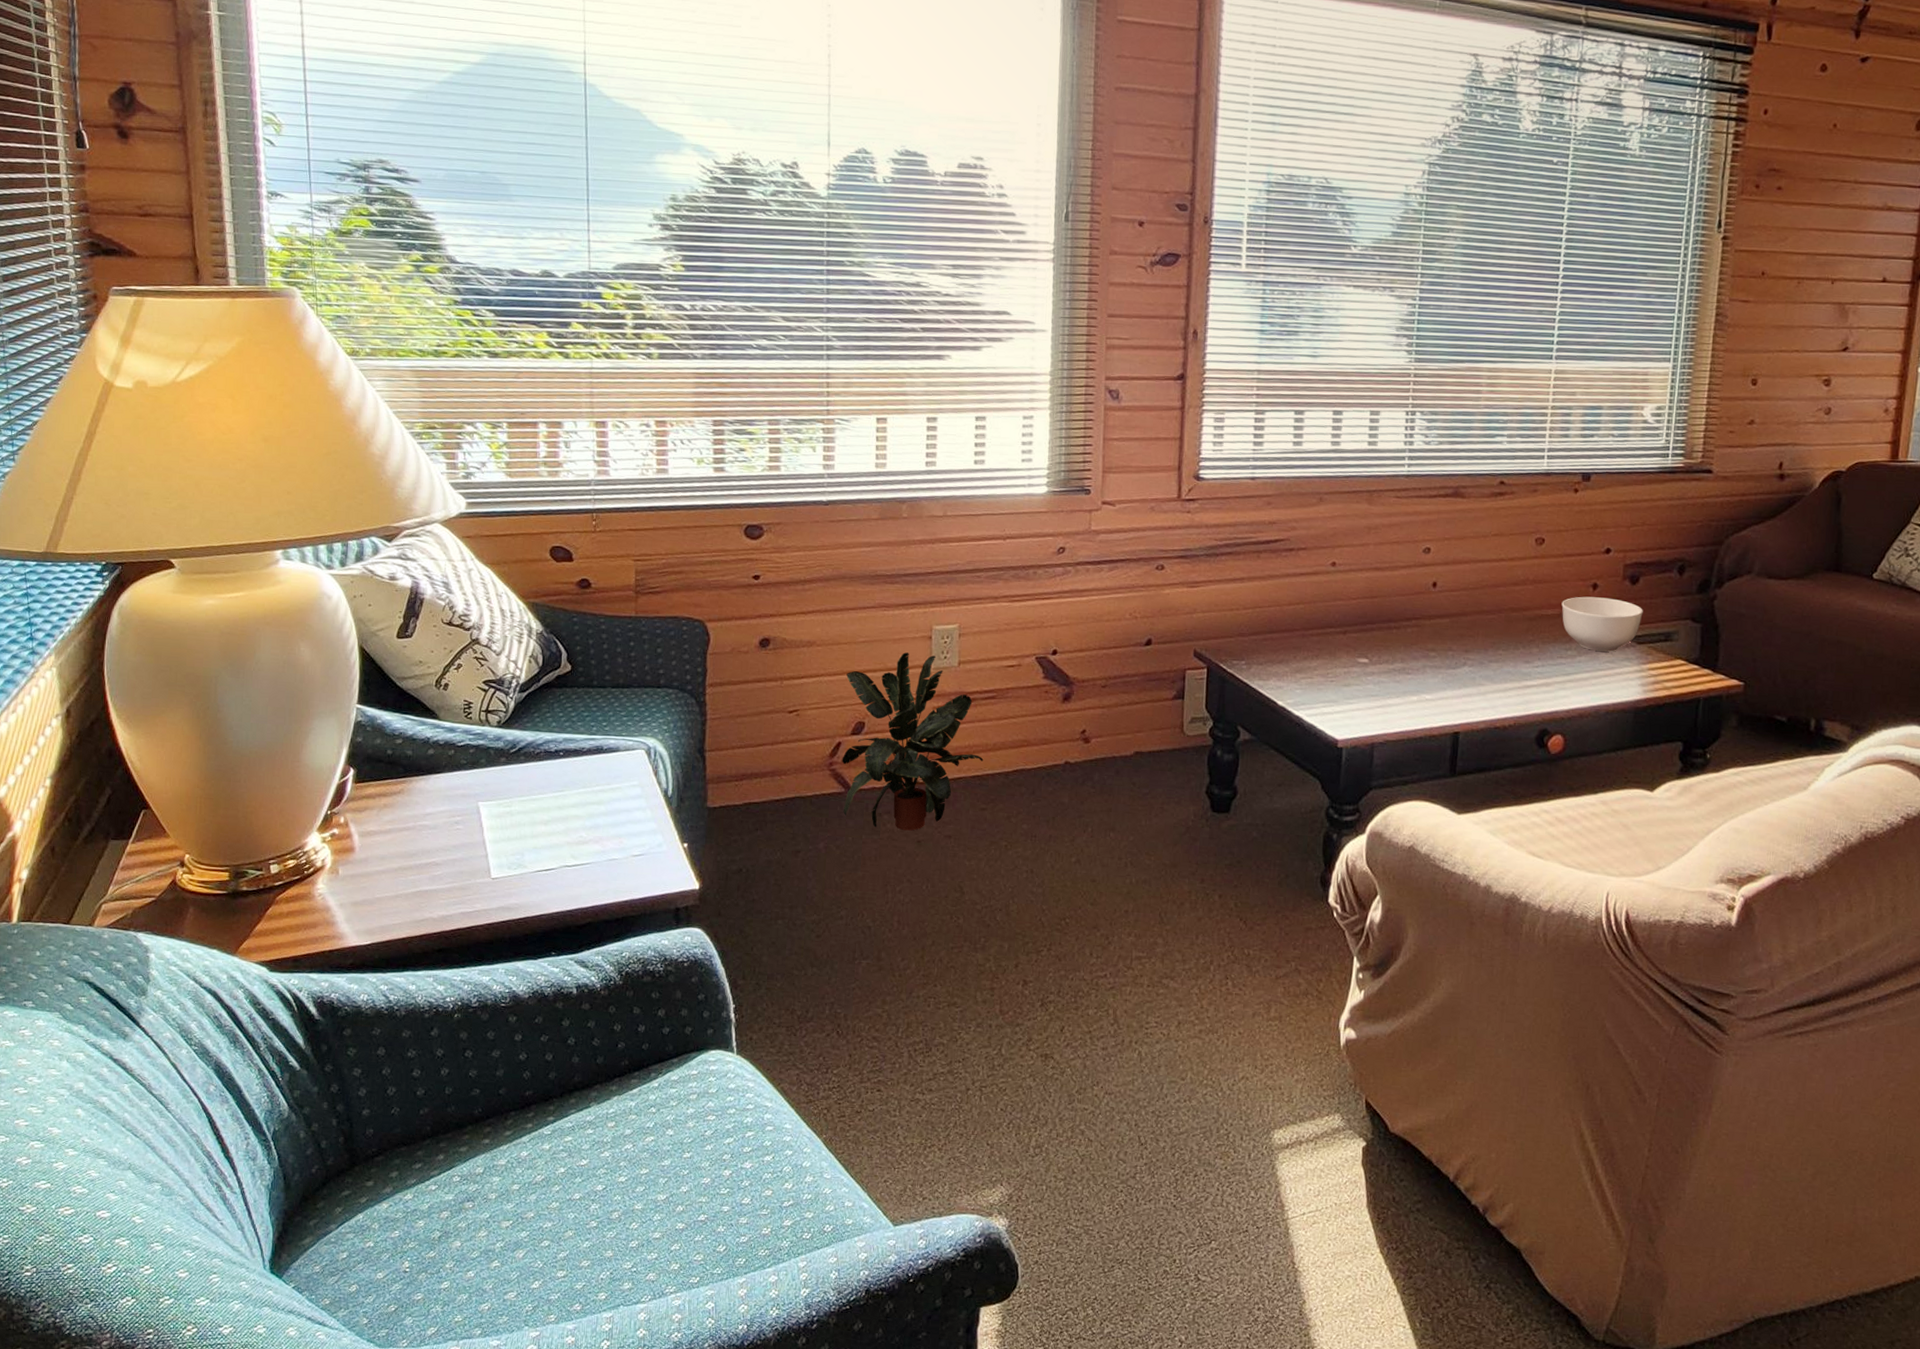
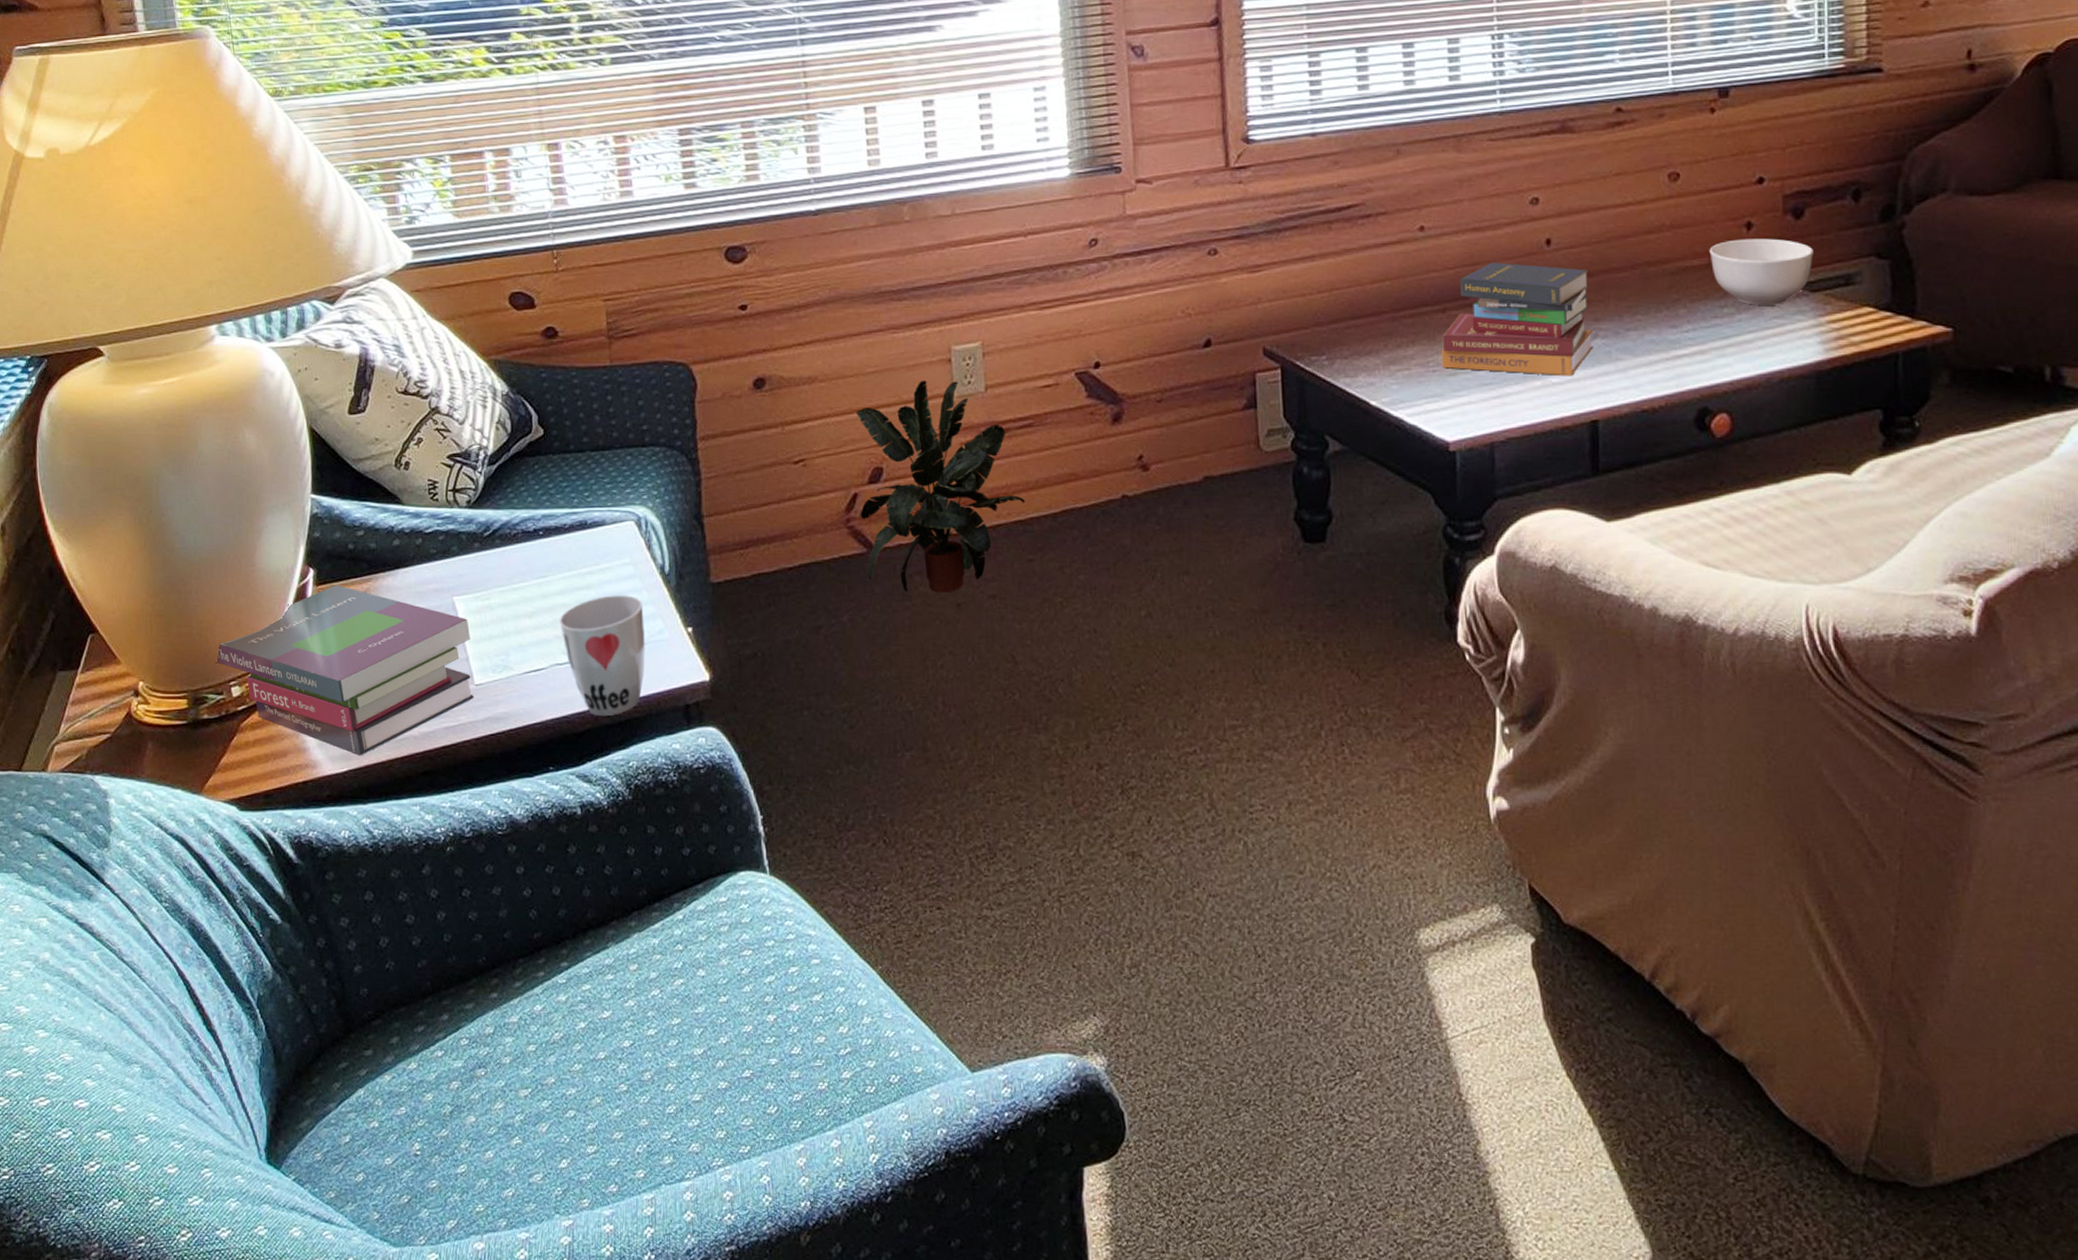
books: none [259,784,491,932] -> present [217,585,474,756]
cup: none [571,811,646,913] -> present [559,595,645,717]
books: none [1338,597,1463,695] -> present [1441,262,1593,376]

